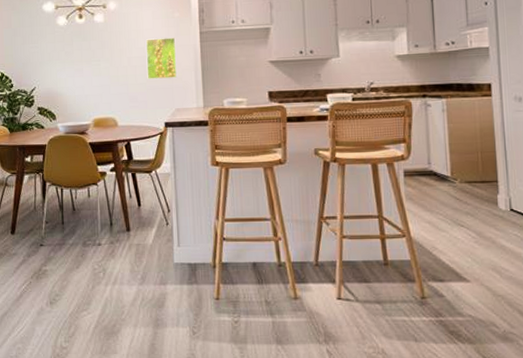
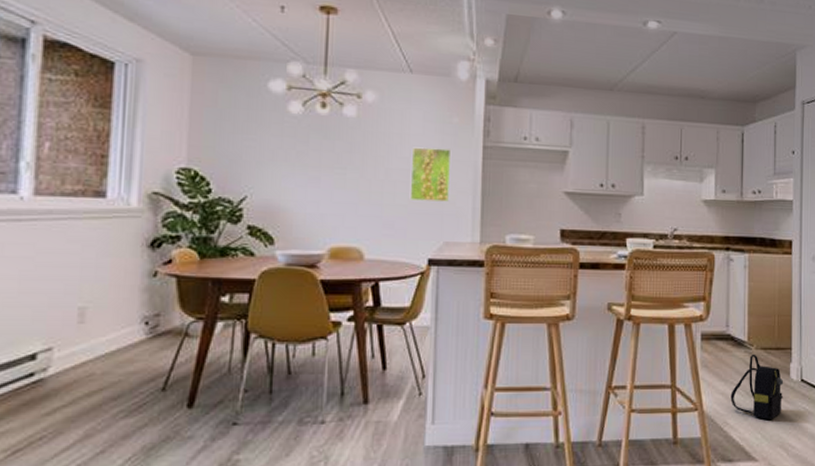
backpack: none [437,187,493,245] -> present [730,354,784,419]

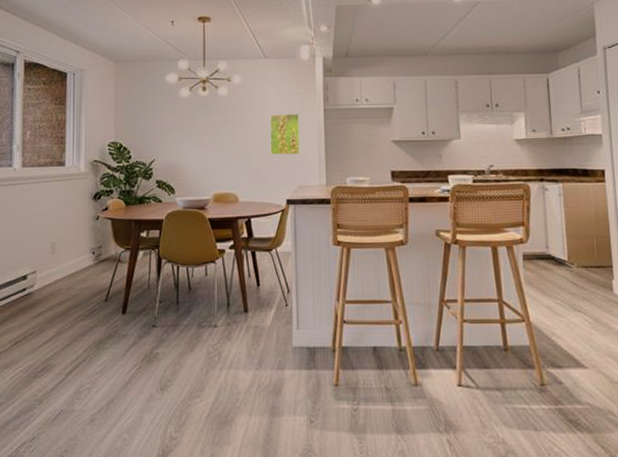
backpack: present [730,354,784,419] -> none [555,271,609,331]

